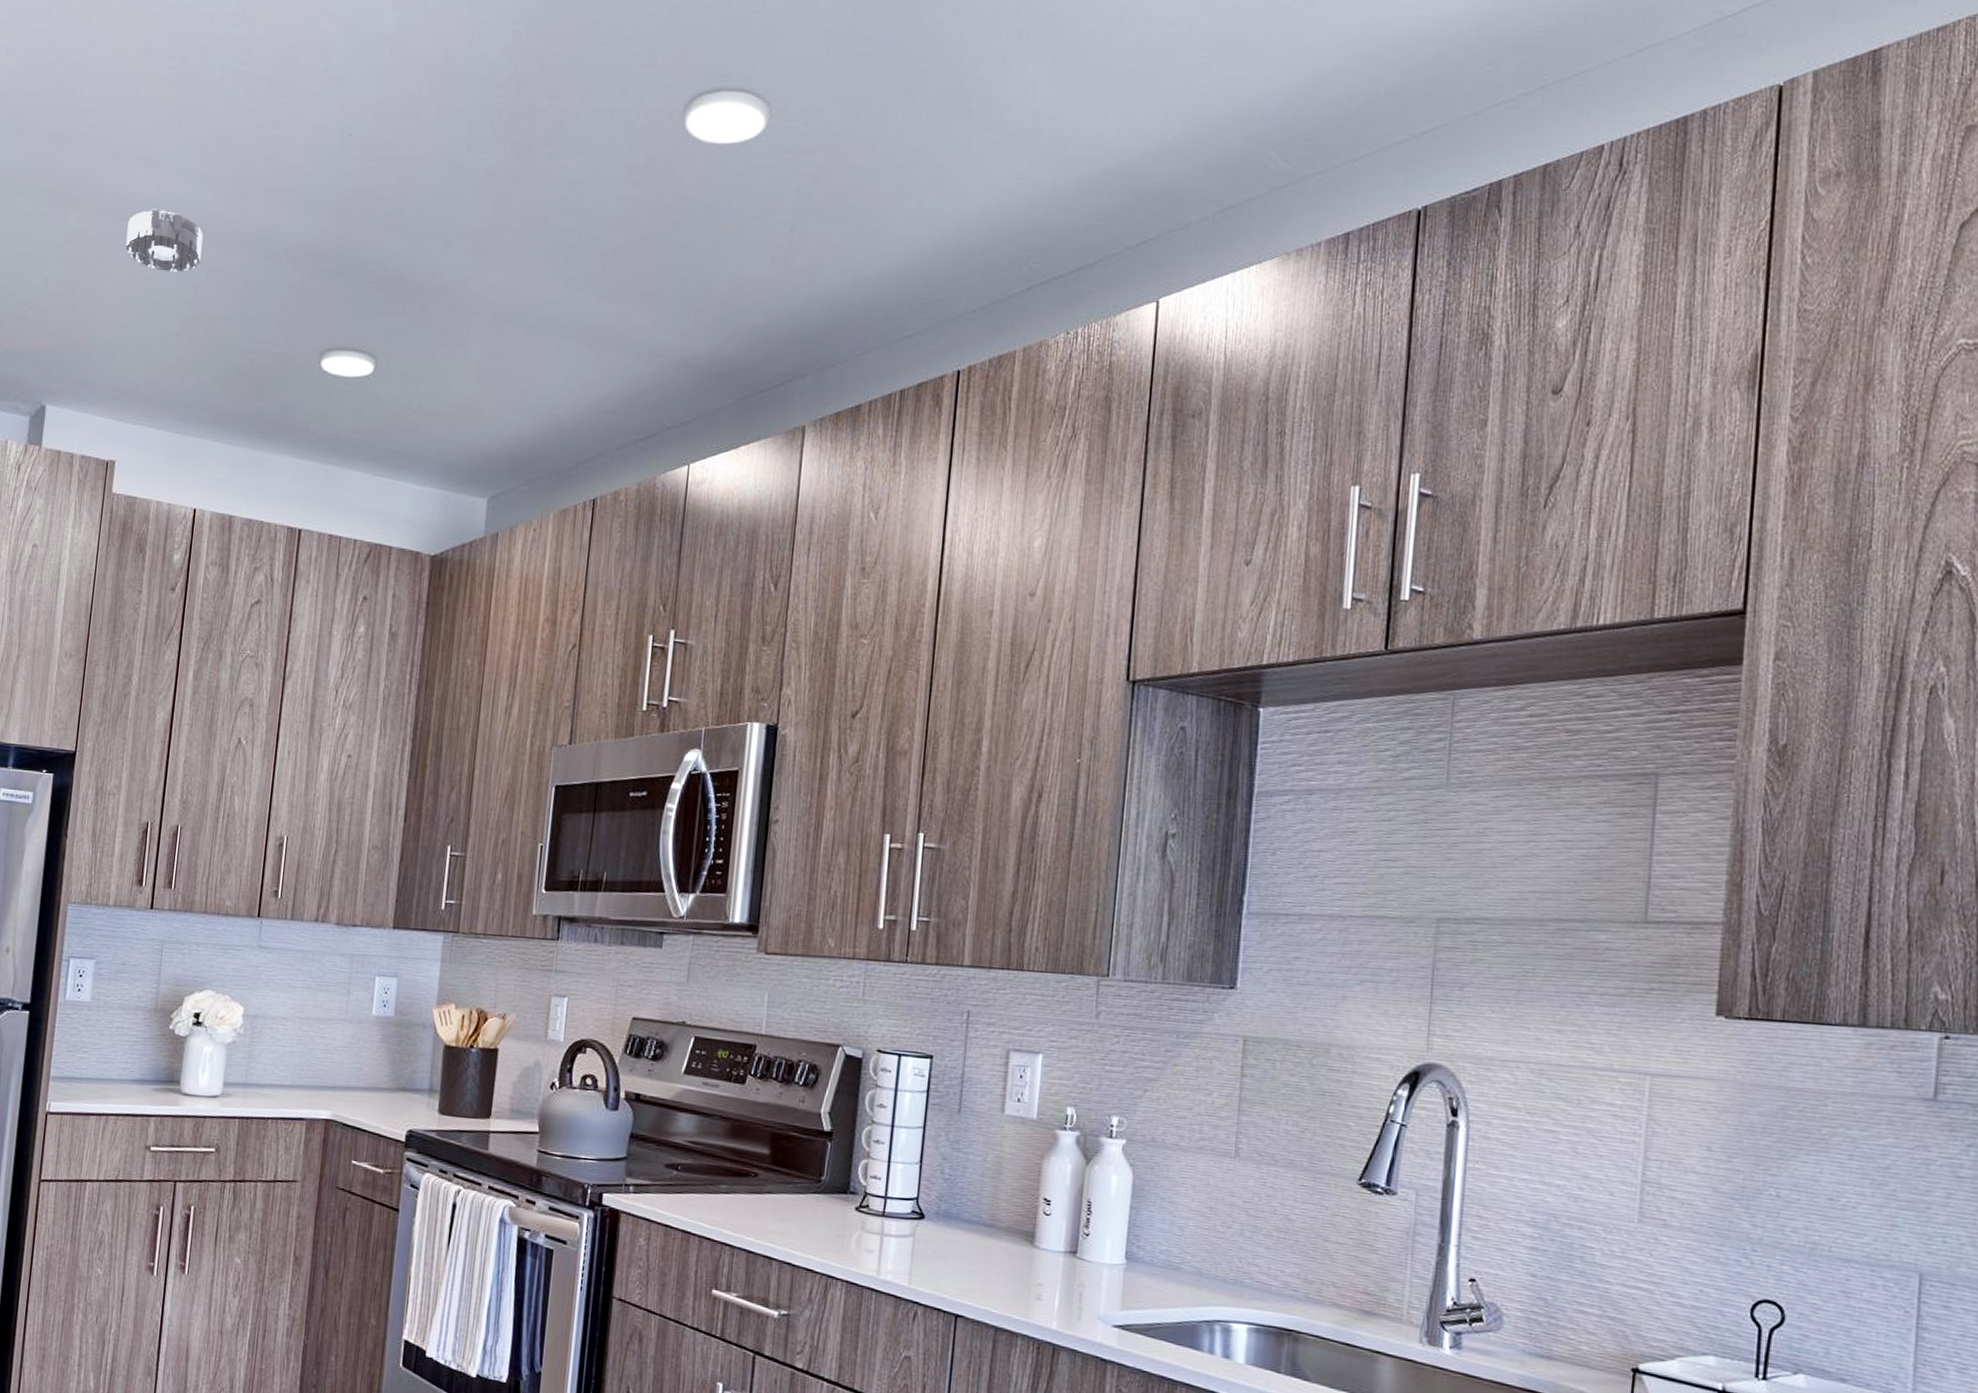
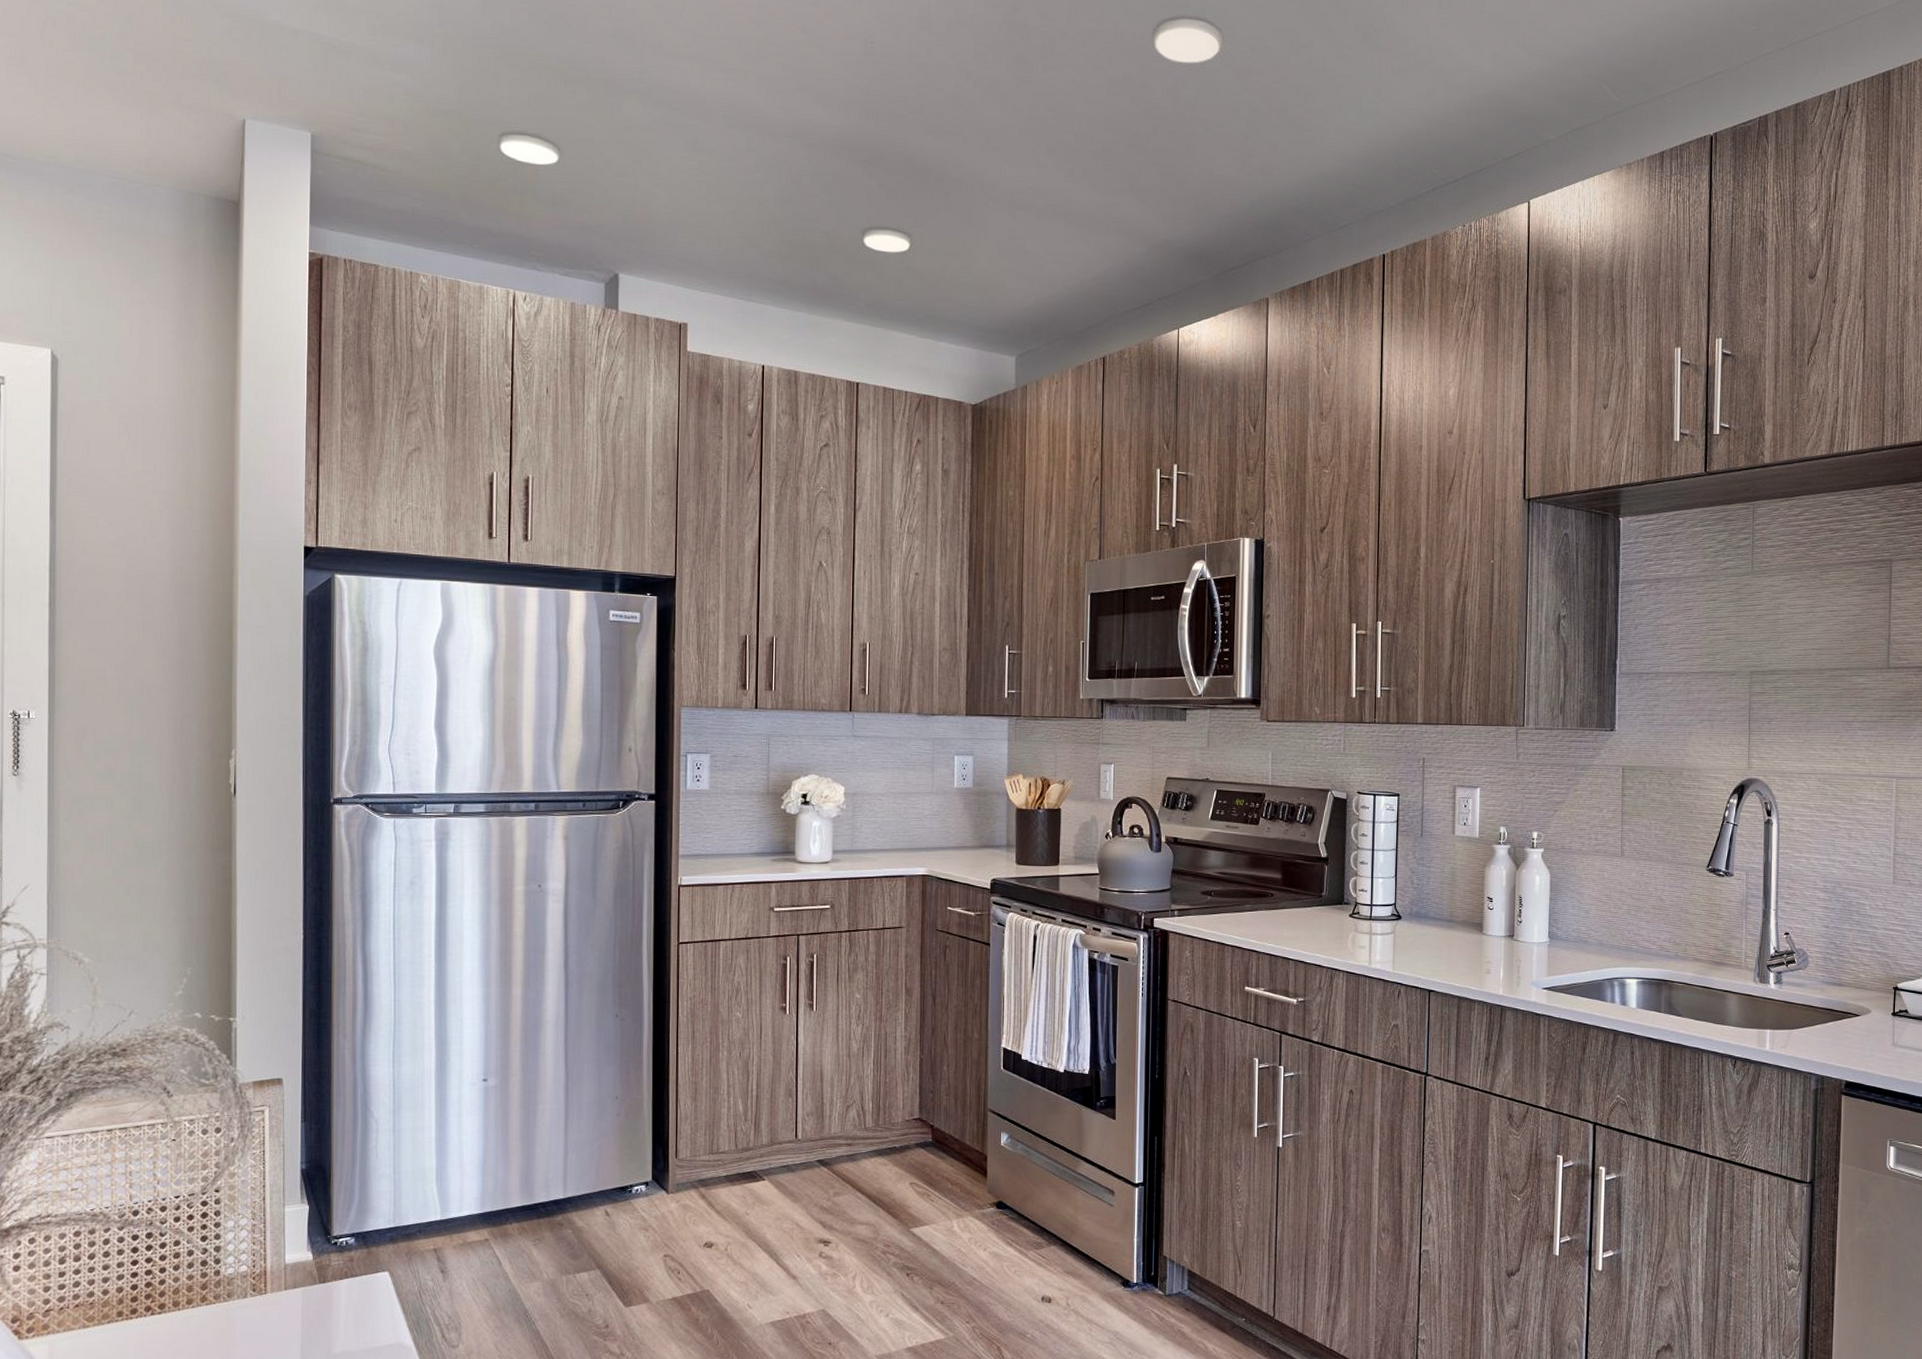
smoke detector: present [125,209,203,273] -> none [679,101,749,159]

